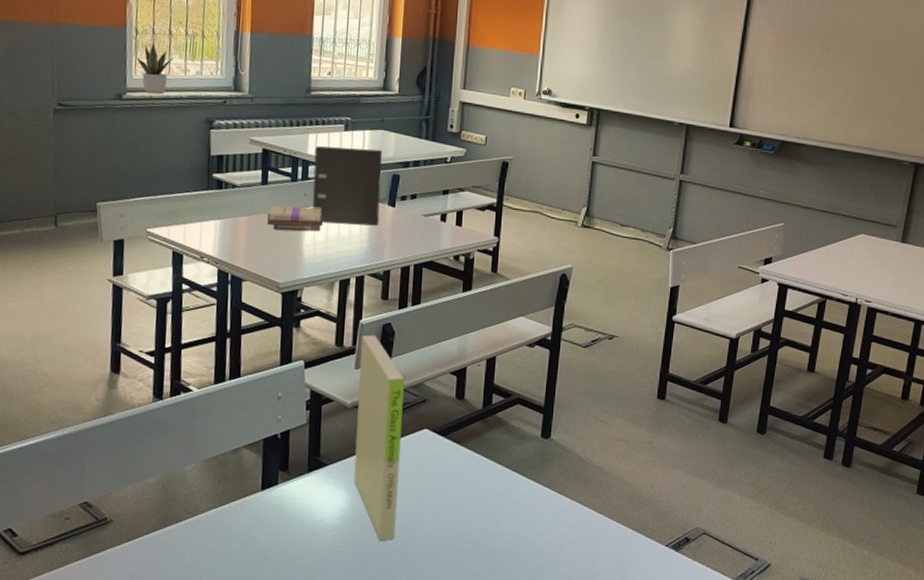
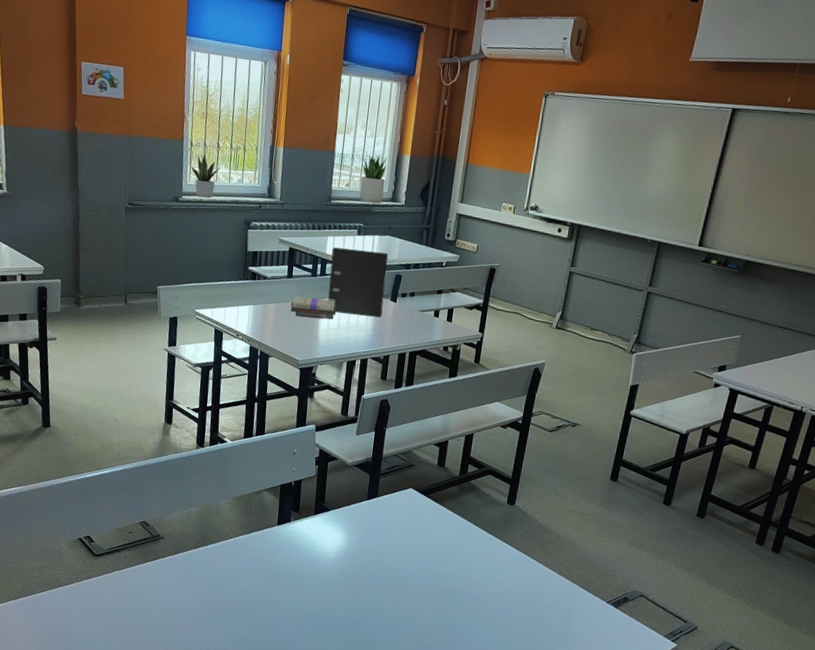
planter: none [344,38,376,94] -> present [359,155,388,204]
book: present [353,335,404,540] -> none [350,408,396,574]

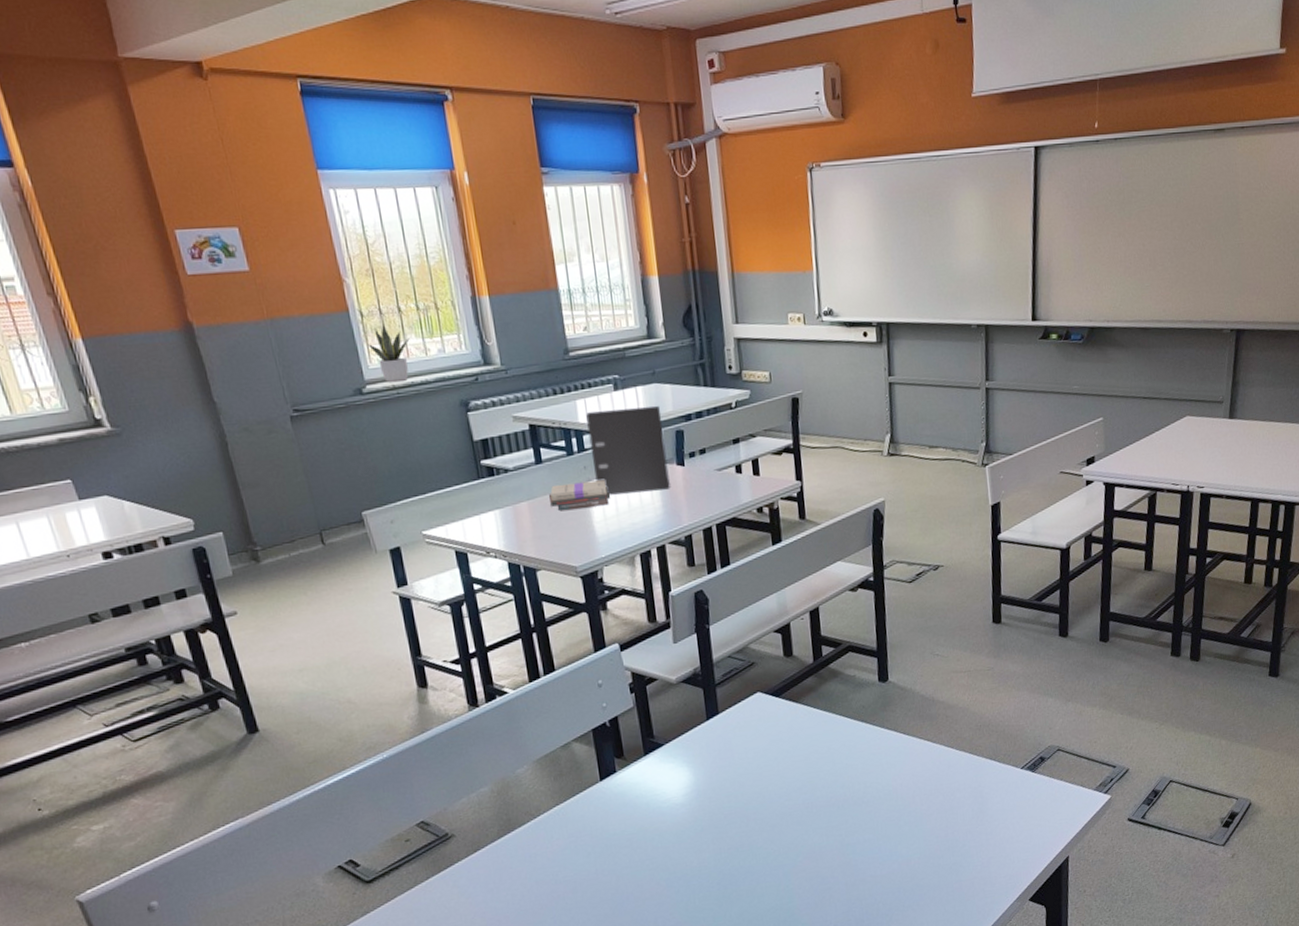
planter: present [359,155,388,204] -> none [598,281,636,347]

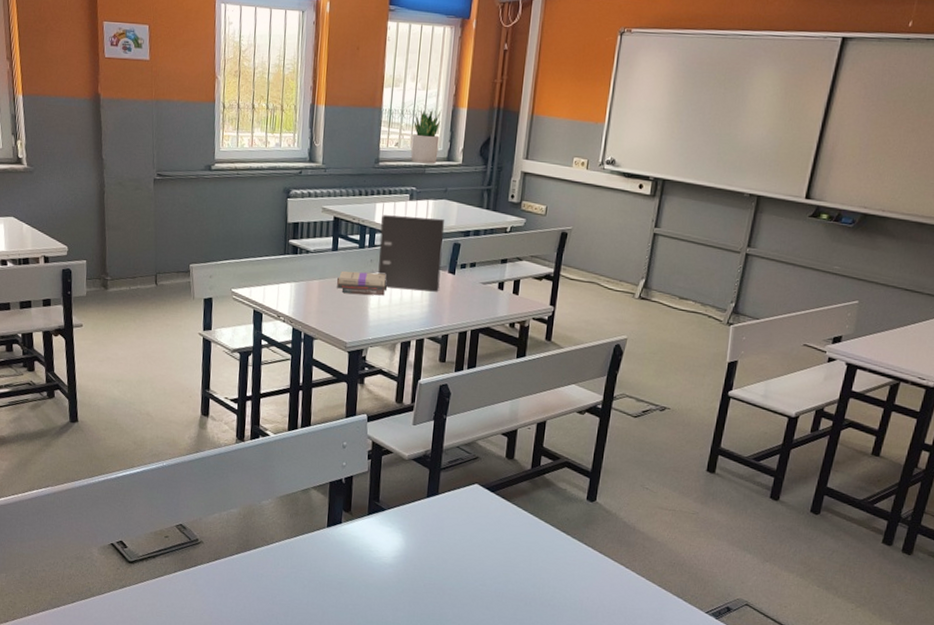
potted plant: present [367,323,411,383] -> none [223,116,257,166]
planter: none [598,281,636,347] -> present [410,109,442,164]

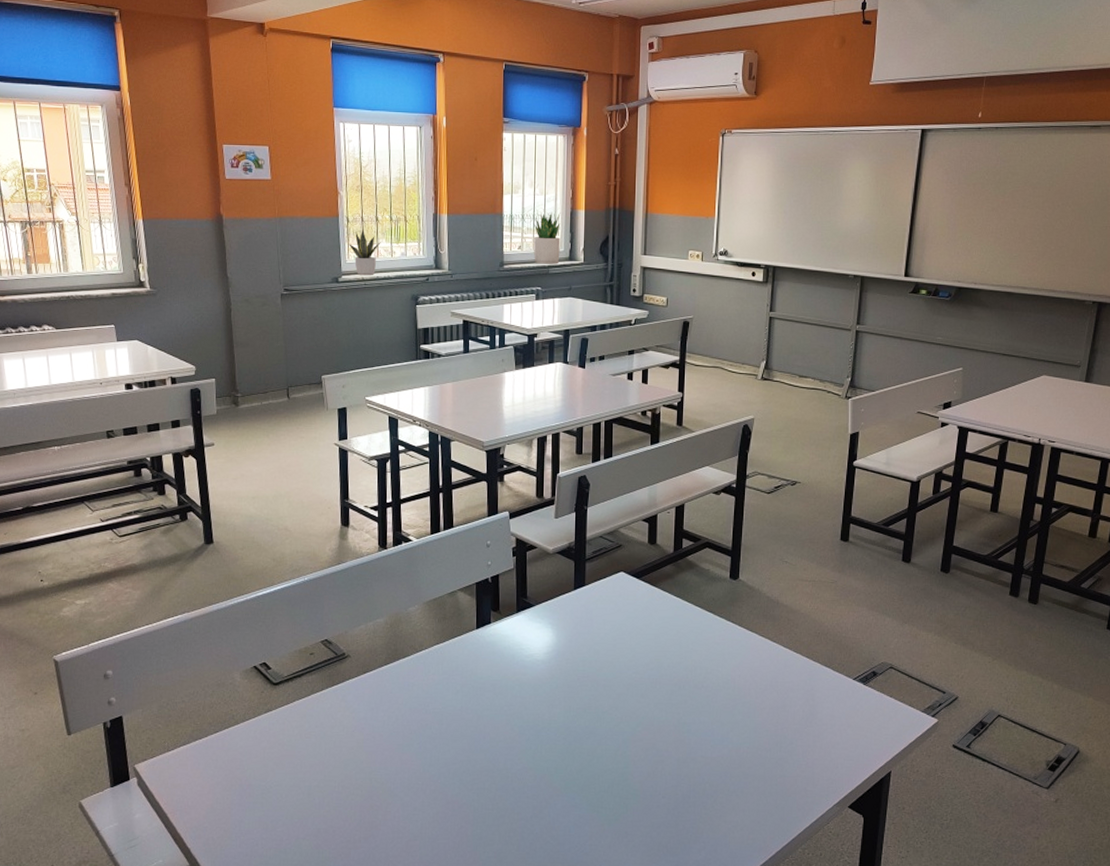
potted plant: none [223,116,257,166] -> present [348,229,382,276]
books: present [337,270,388,296] -> none [470,372,521,394]
binder: present [378,215,445,292] -> none [509,315,572,386]

